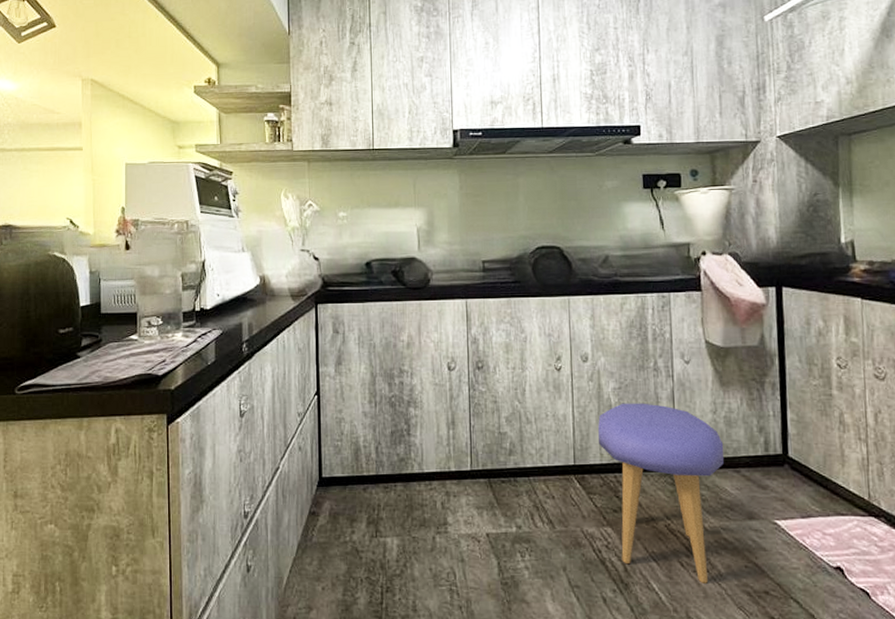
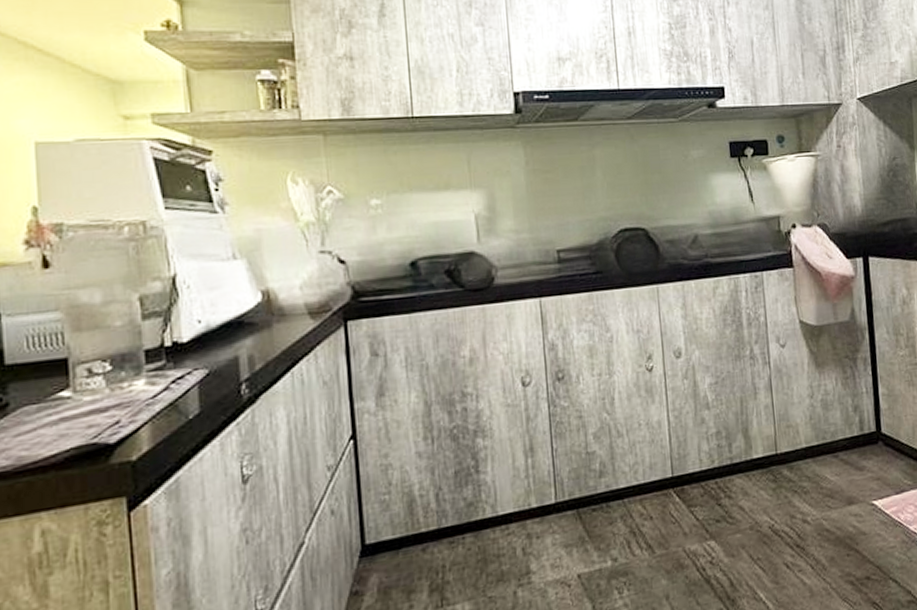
stool: present [598,403,724,583] -> none [695,396,823,582]

